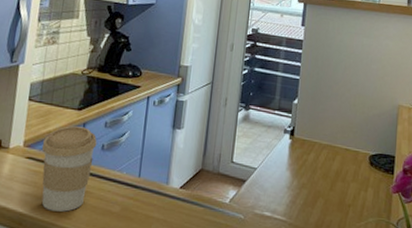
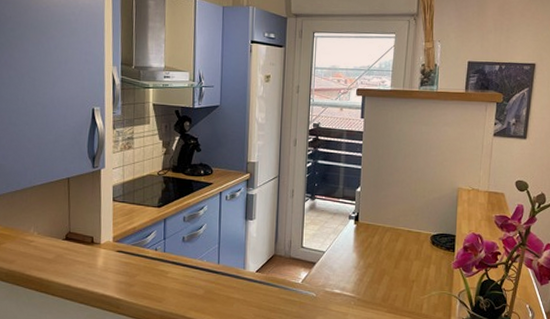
coffee cup: present [41,126,97,212] -> none [129,222,178,296]

